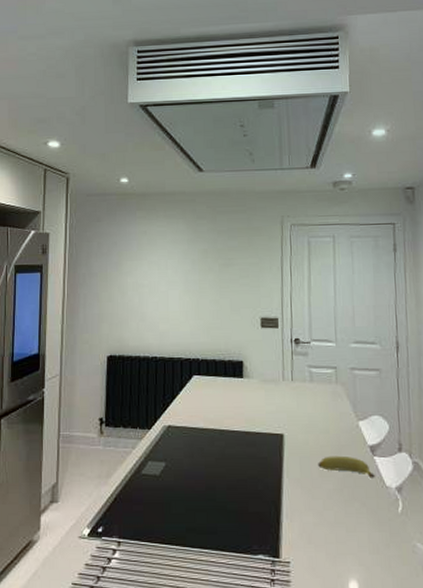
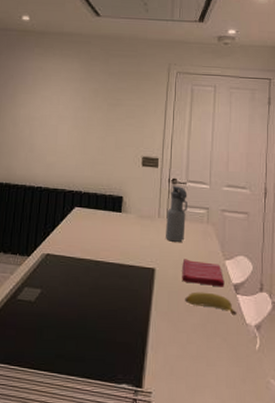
water bottle: none [291,346,313,405] -> present [166,186,188,242]
dish towel: none [312,422,360,450] -> present [182,259,225,287]

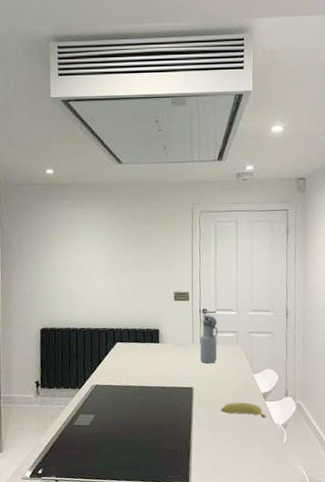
dish towel: present [182,259,225,287] -> none [216,376,255,397]

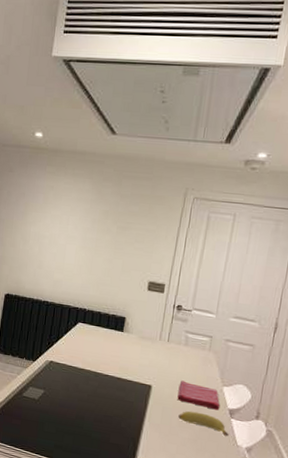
water bottle: present [200,315,218,363] -> none [165,312,192,365]
dish towel: none [216,376,255,397] -> present [177,380,220,410]

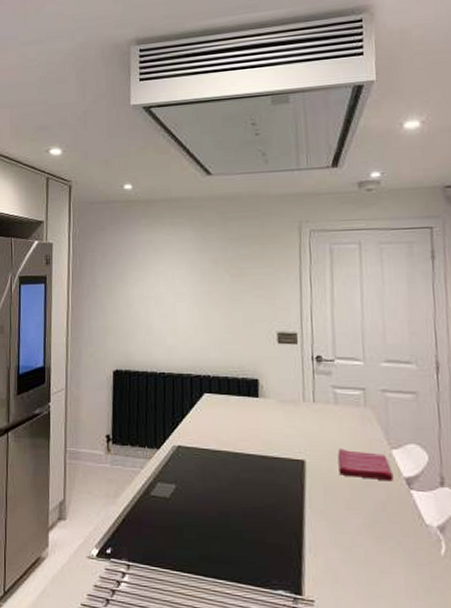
banana: present [178,410,229,437] -> none [345,486,412,515]

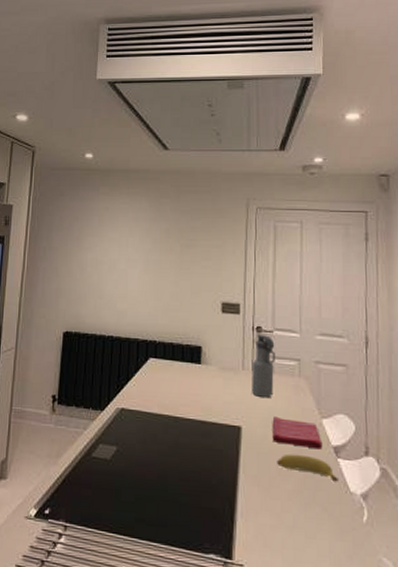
water bottle: none [313,365,338,429] -> present [252,335,275,397]
banana: none [345,486,412,515] -> present [277,454,338,482]

